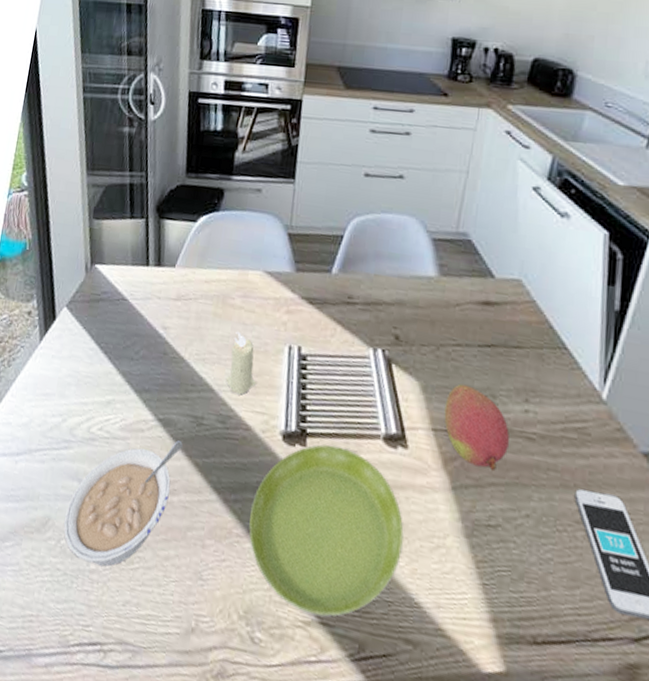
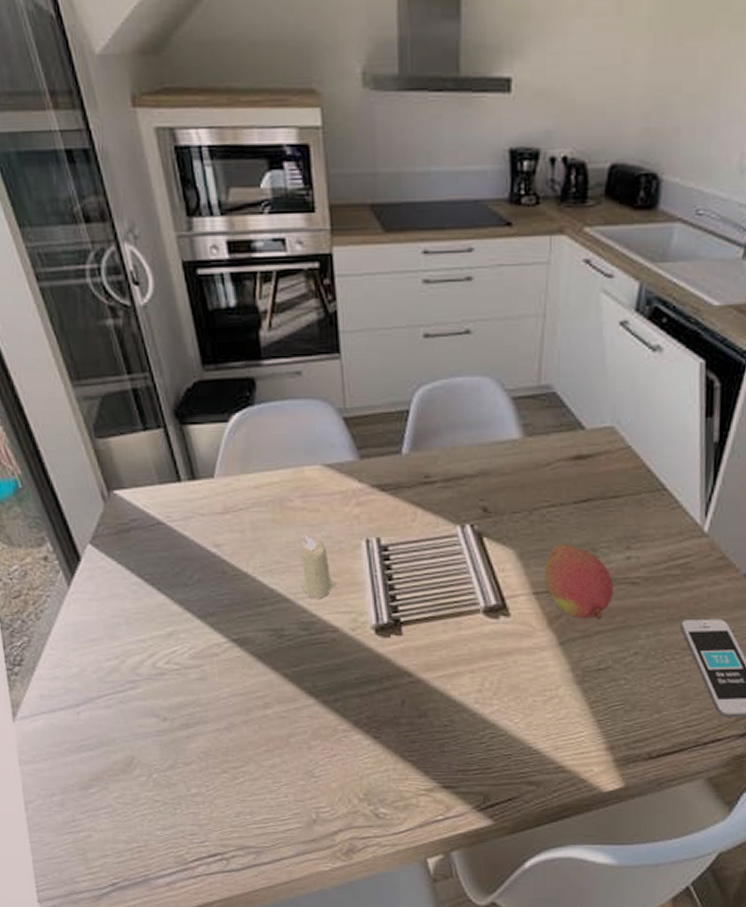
legume: present [63,440,183,567] -> none [150,656,266,788]
saucer: present [249,445,404,617] -> none [354,628,515,782]

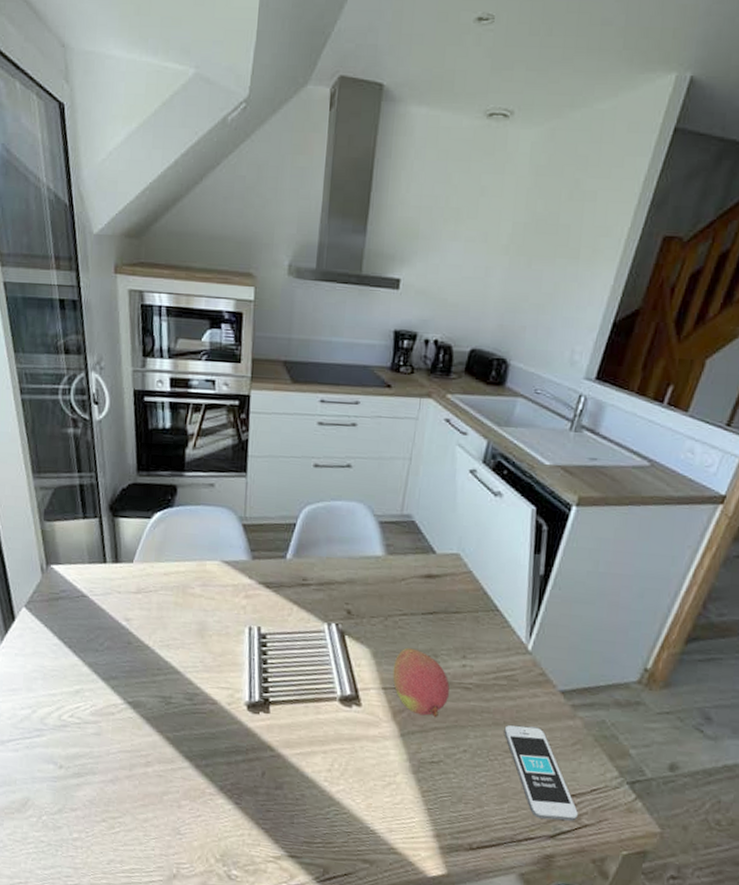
candle: present [300,534,337,599] -> none [190,617,221,674]

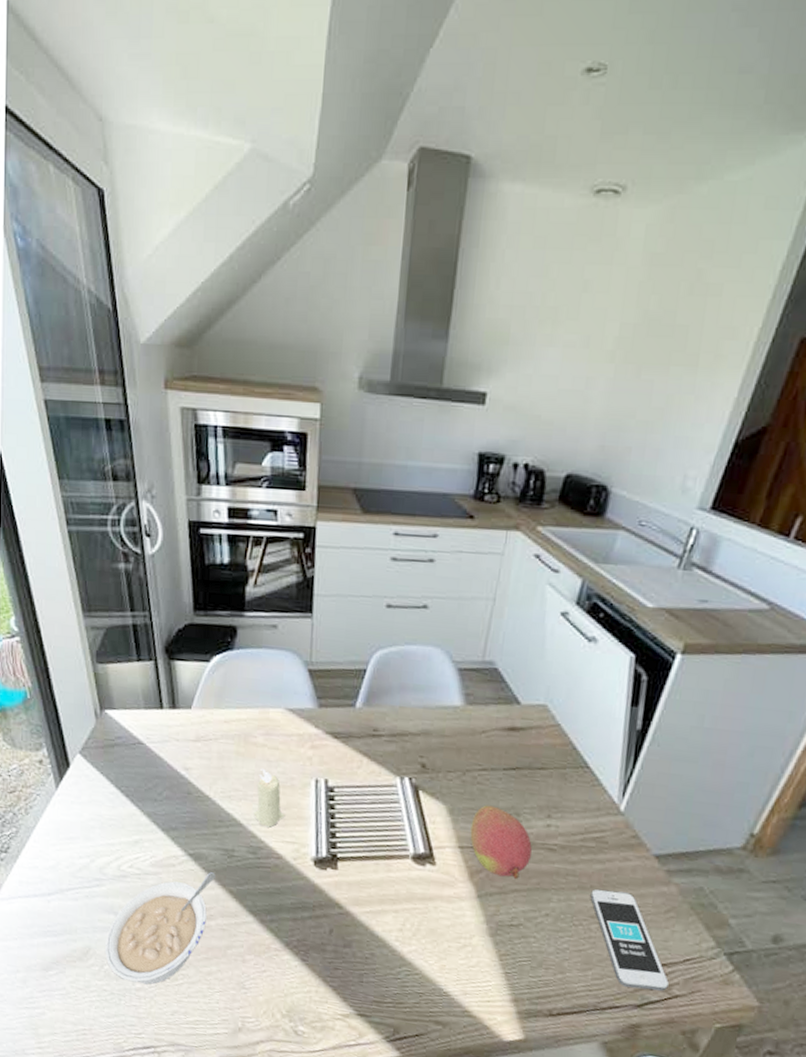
legume: none [43,719,153,834] -> present [104,872,215,985]
candle: none [190,617,221,674] -> present [253,768,286,828]

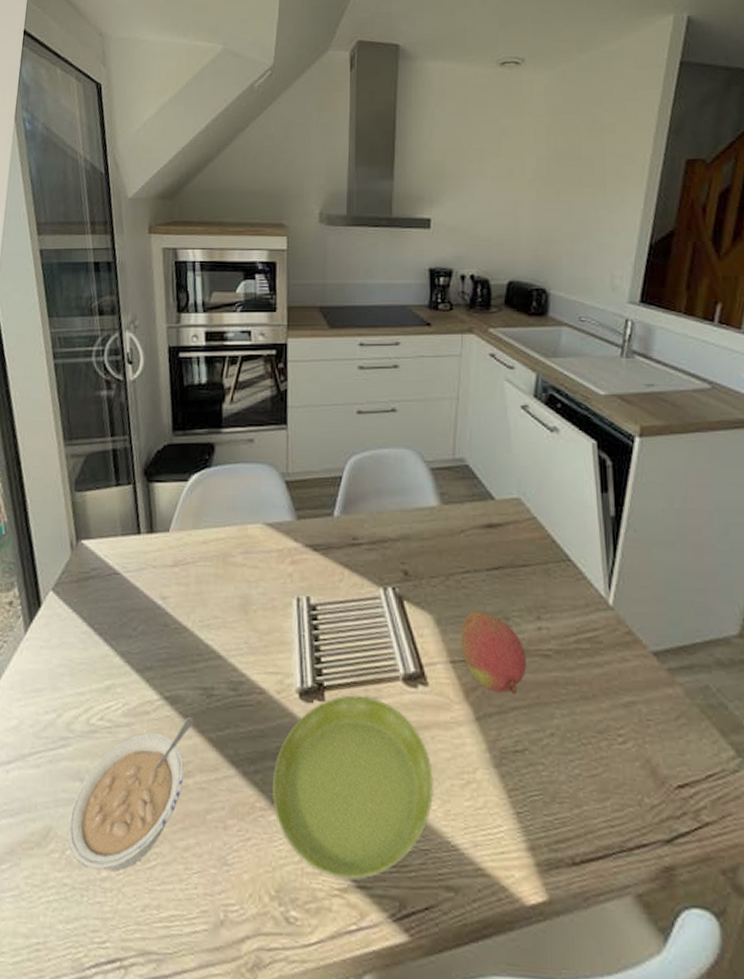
candle: present [253,768,286,828] -> none [233,590,267,657]
saucer: none [286,866,433,1010] -> present [273,695,433,880]
smartphone: present [590,889,669,991] -> none [594,697,695,820]

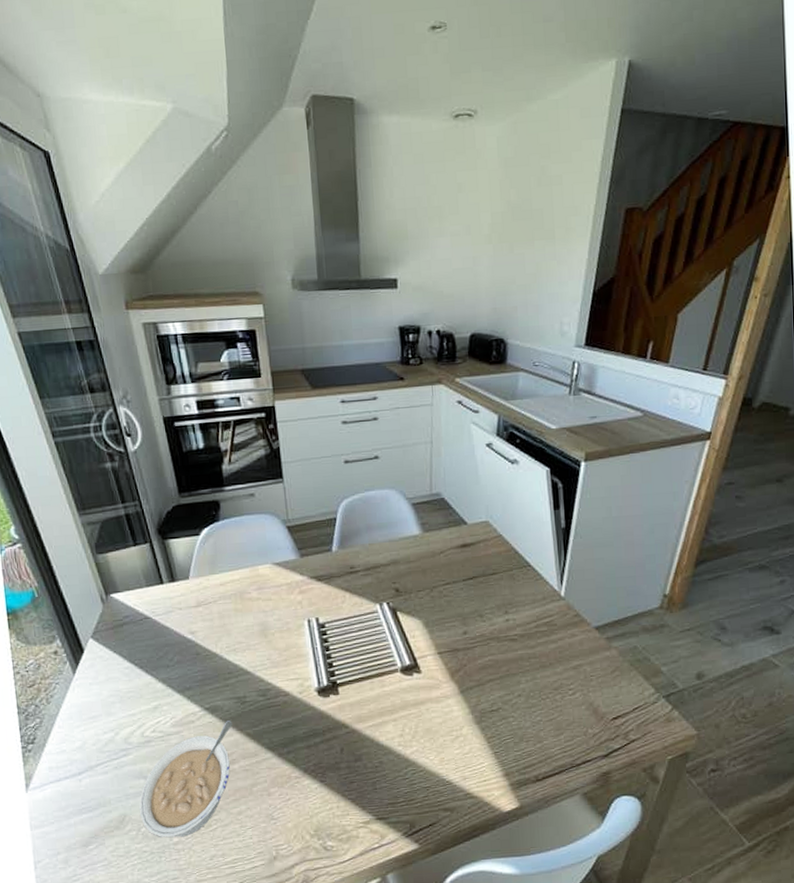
saucer: present [273,695,433,880] -> none [303,687,430,816]
fruit: present [460,611,526,695] -> none [444,612,498,671]

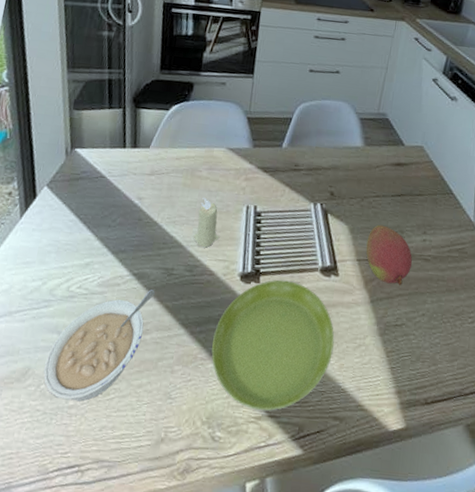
candle: none [257,619,287,670] -> present [193,197,220,248]
saucer: none [303,687,430,816] -> present [211,279,334,411]
fruit: none [444,612,498,671] -> present [366,224,412,286]

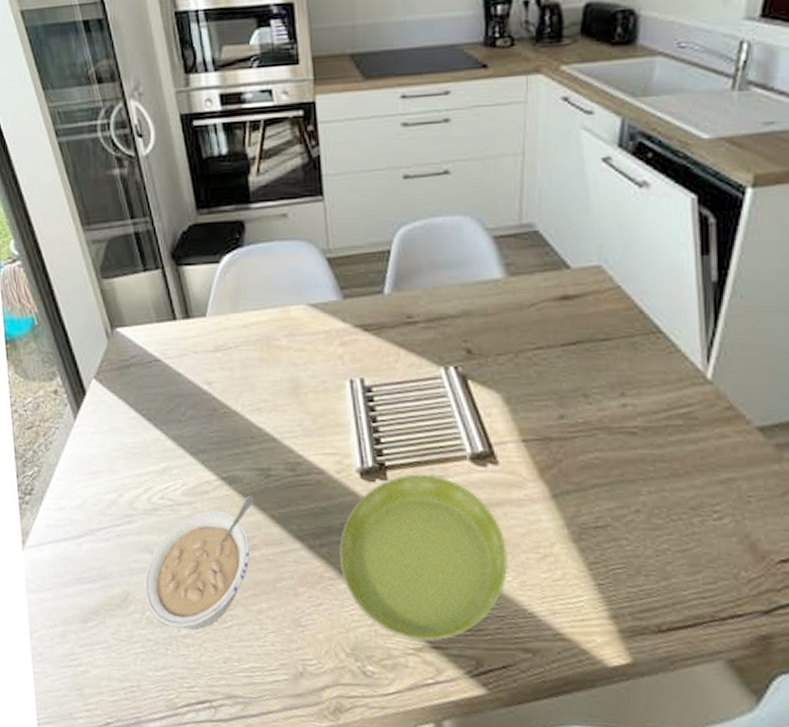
candle: present [193,197,220,248] -> none [286,373,322,439]
fruit: present [366,224,412,286] -> none [533,388,608,473]

